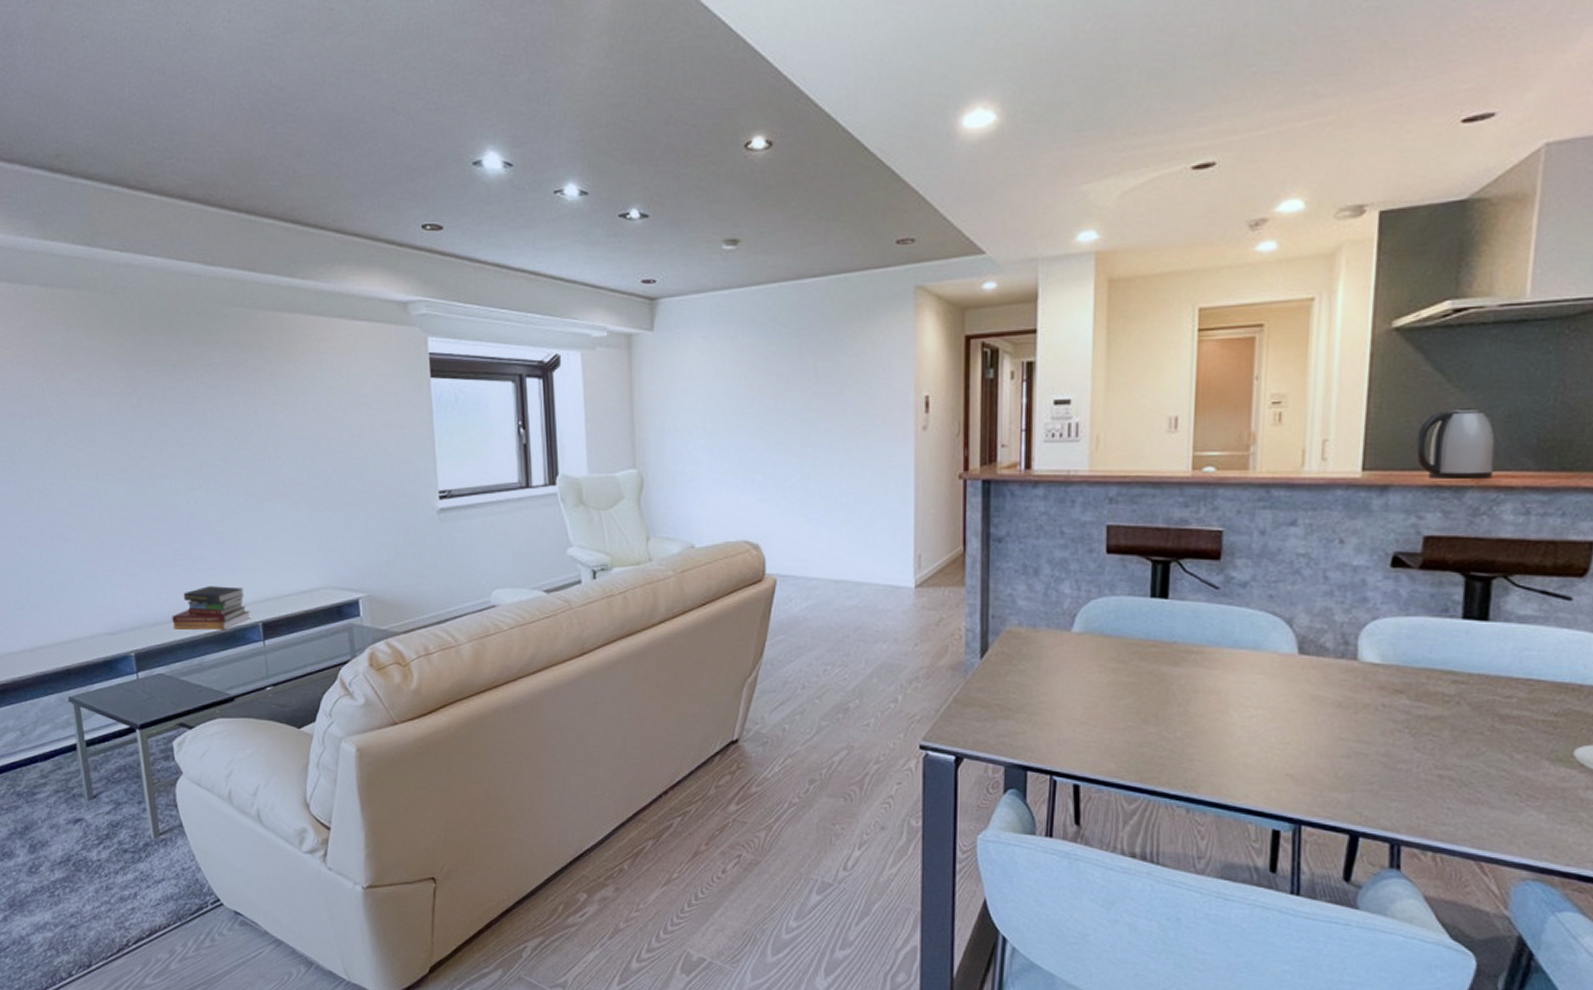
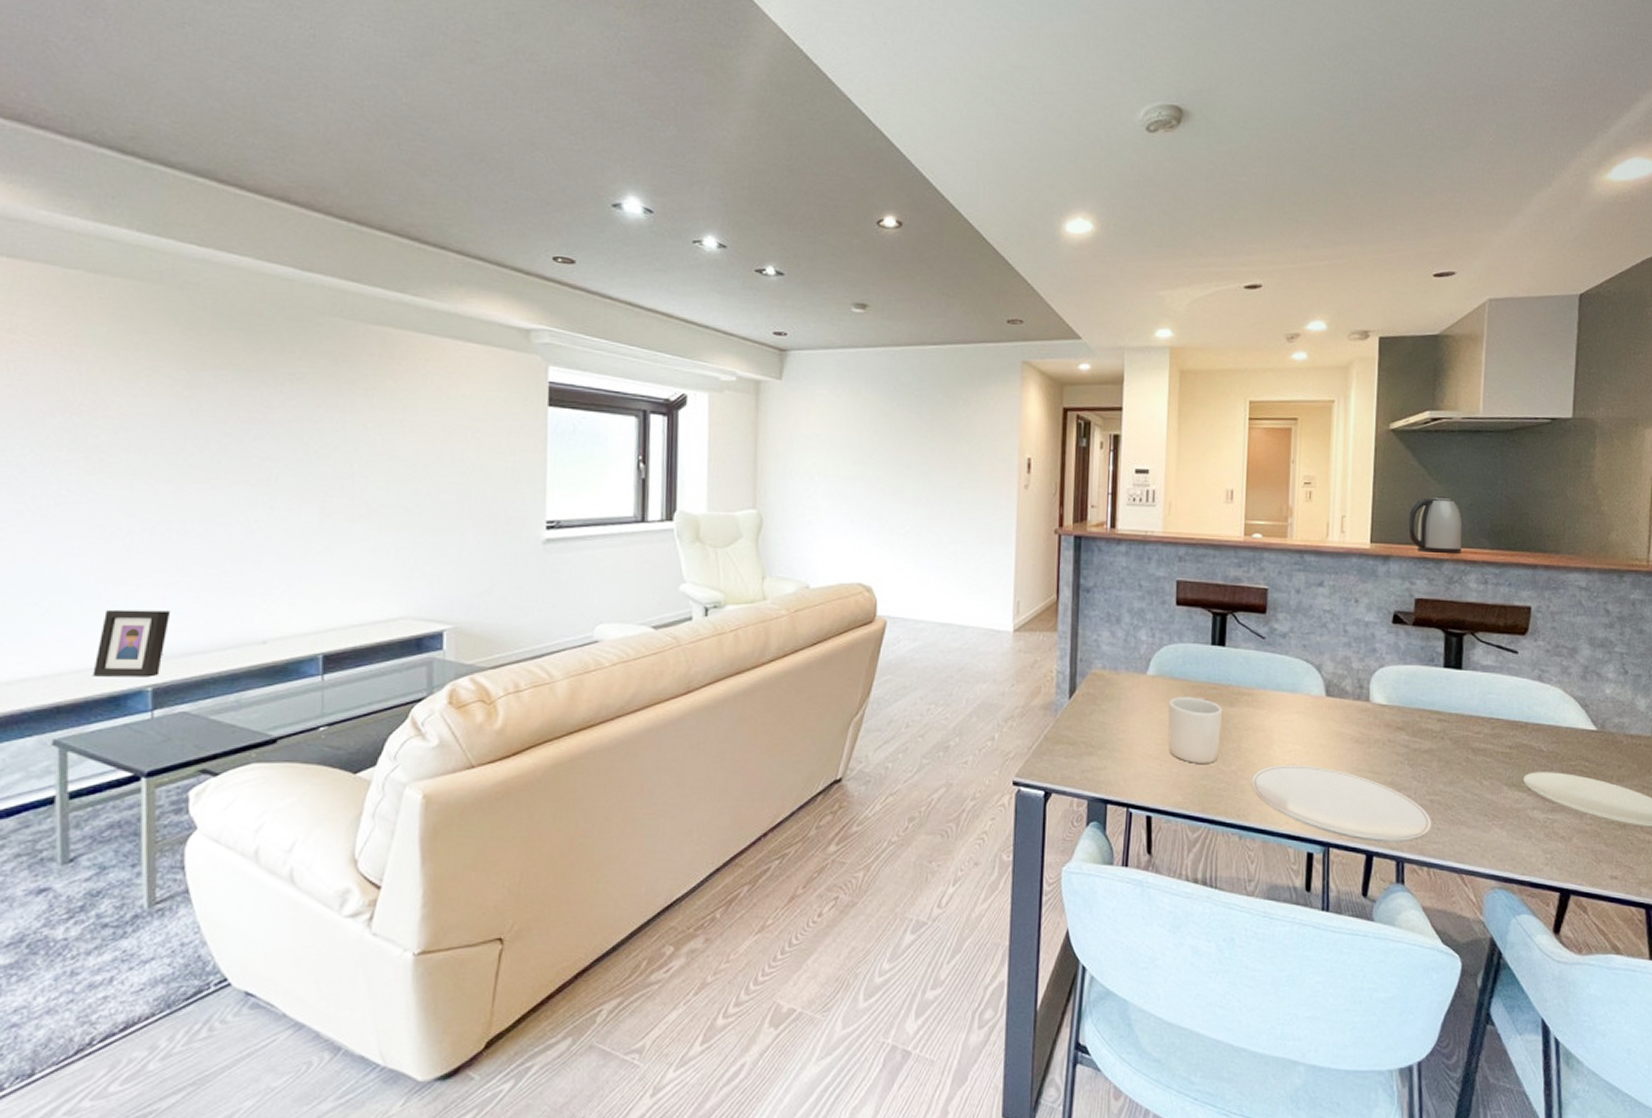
picture frame: none [89,586,141,644] -> present [93,609,171,677]
books: present [172,586,250,630] -> none [207,613,309,662]
mug: none [1097,656,1166,729] -> present [1168,697,1223,763]
plate: none [1201,731,1441,822] -> present [1251,764,1432,842]

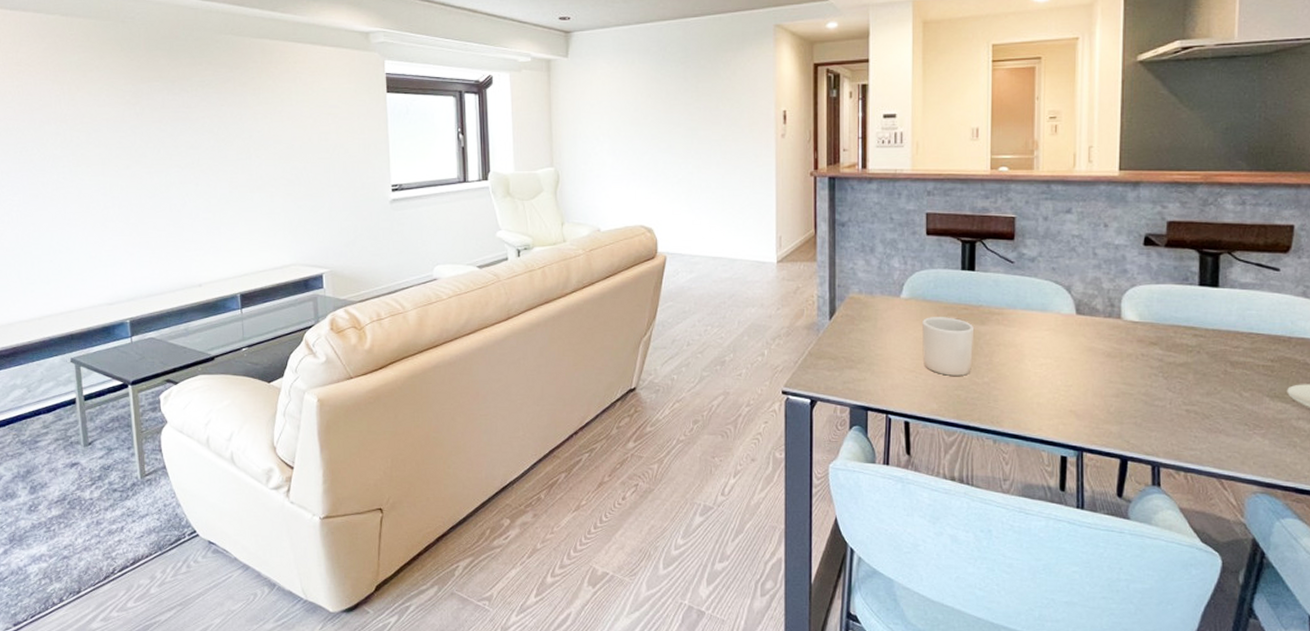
picture frame: present [93,609,171,677] -> none [91,264,137,313]
plate: present [1251,764,1432,842] -> none [1004,376,1189,448]
kettle: present [1407,496,1462,555] -> none [1158,123,1217,178]

